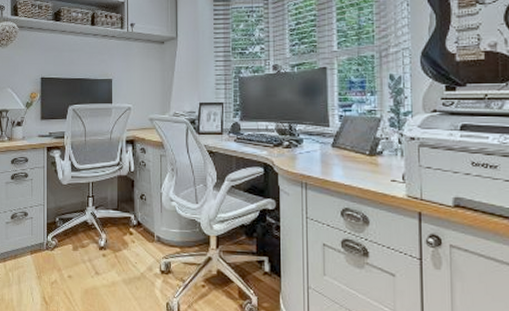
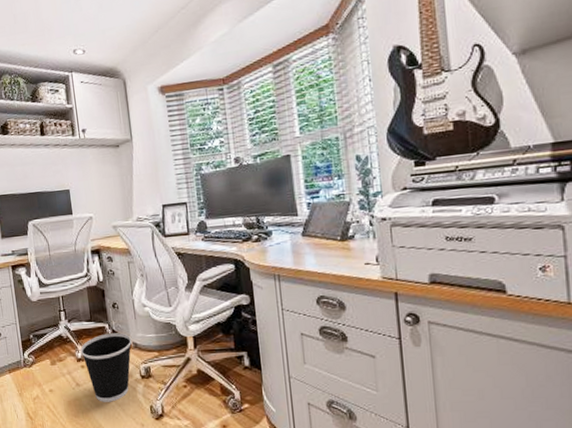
wastebasket: none [104,224,156,295] -> present [80,333,132,402]

